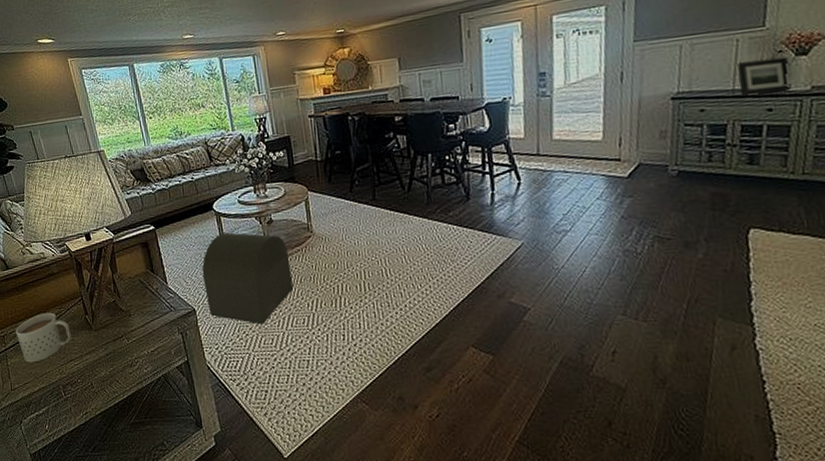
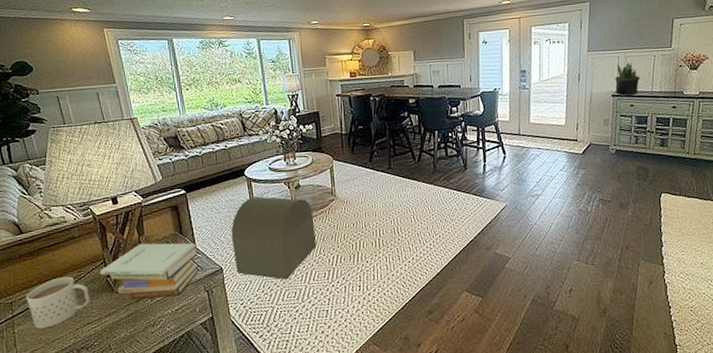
books: none [78,281,171,339] -> present [99,243,198,300]
planter: none [675,52,716,98] -> present [615,62,641,96]
picture frame: present [737,57,792,96] -> none [654,70,688,96]

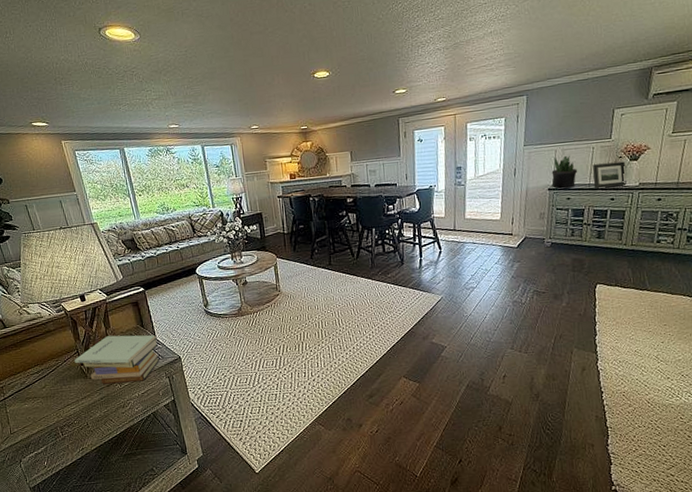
mug: present [26,276,91,329] -> none [14,364,69,410]
treasure chest: present [231,196,316,280] -> none [186,292,264,367]
picture frame: none [654,70,688,96] -> present [593,161,627,189]

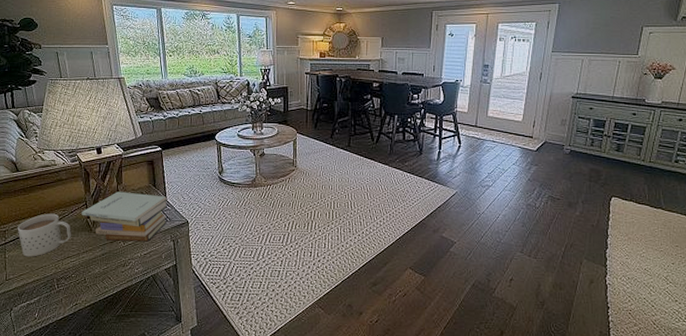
mug: none [14,364,69,410] -> present [17,213,72,257]
planter: present [551,155,578,189] -> none [576,66,603,98]
picture frame: present [593,161,627,189] -> none [617,78,649,103]

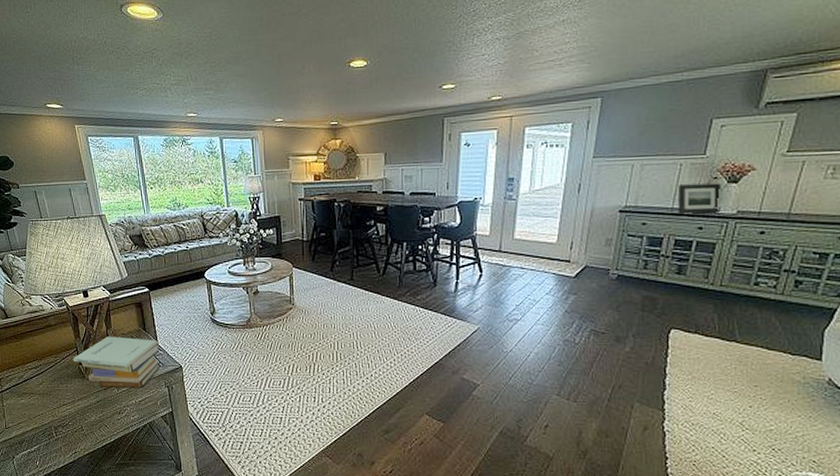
mug: present [17,213,72,257] -> none [12,360,66,405]
picture frame: none [617,78,649,103] -> present [677,183,721,214]

